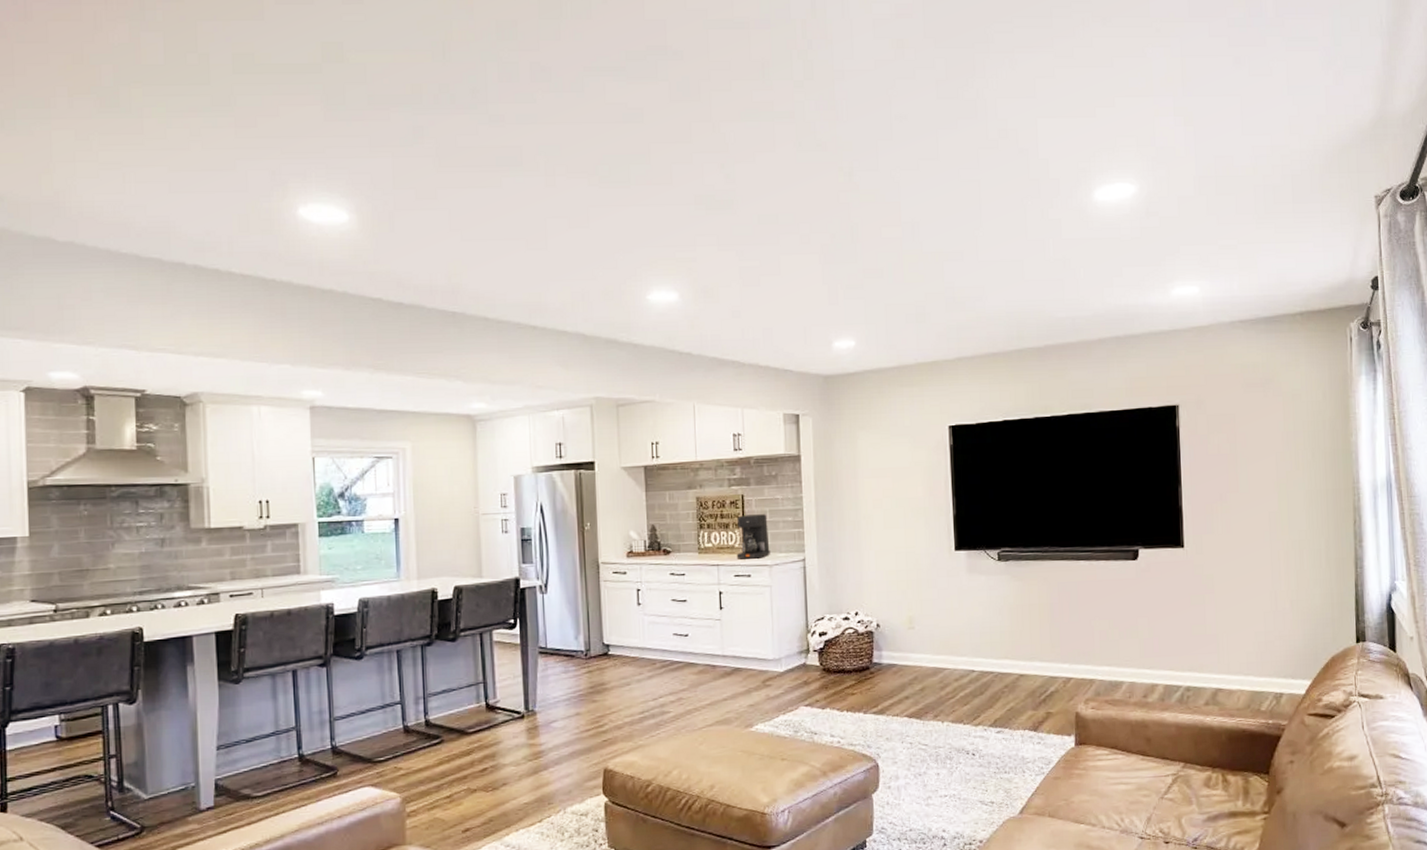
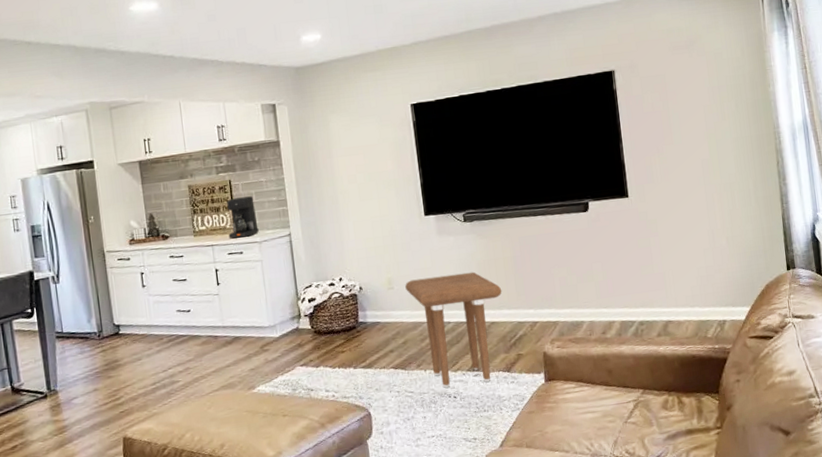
side table: none [927,617,1035,743] -> present [405,271,502,388]

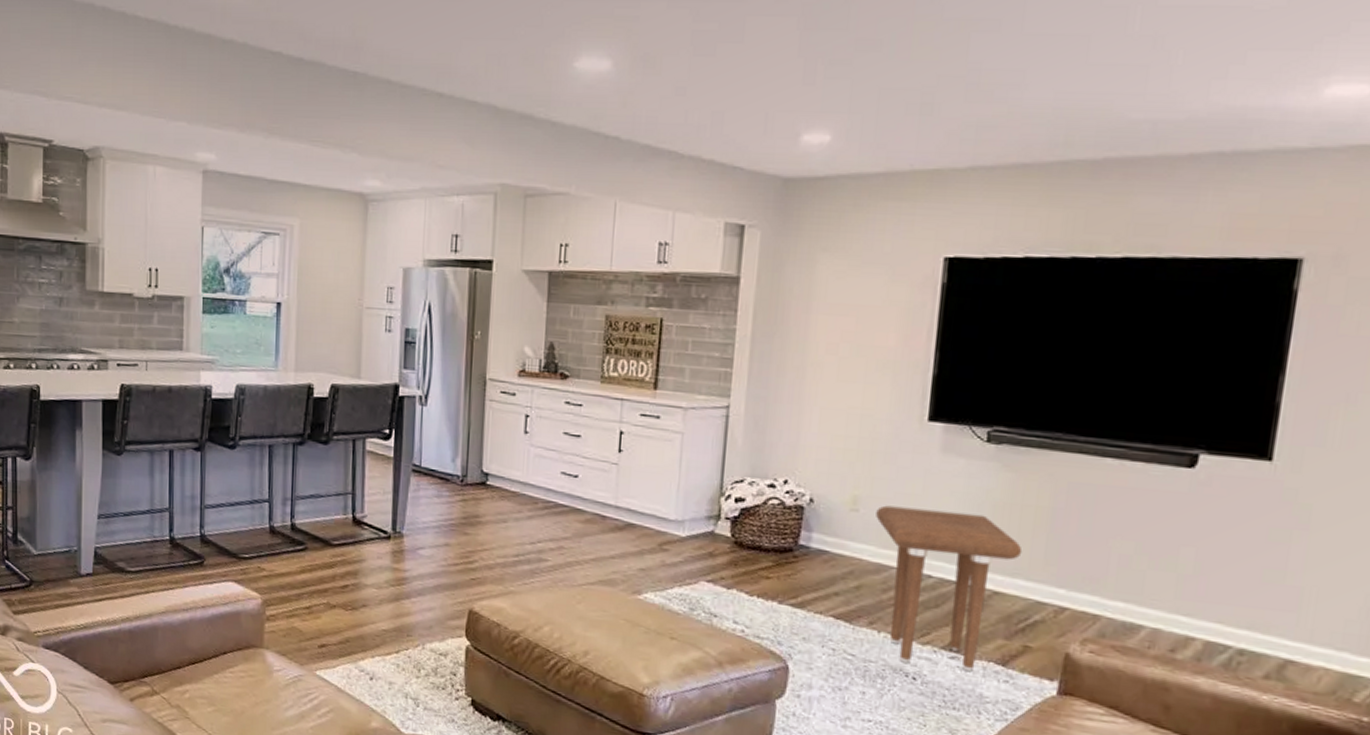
coffee maker: present [227,196,259,239] -> none [645,343,689,398]

